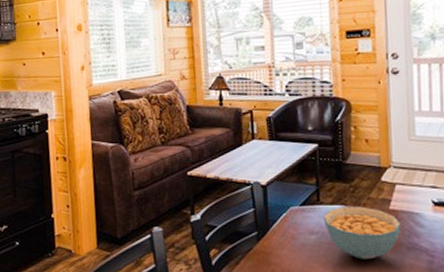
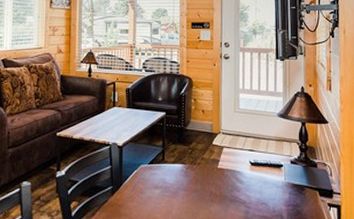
cereal bowl: present [323,206,401,260] -> none [166,165,226,210]

